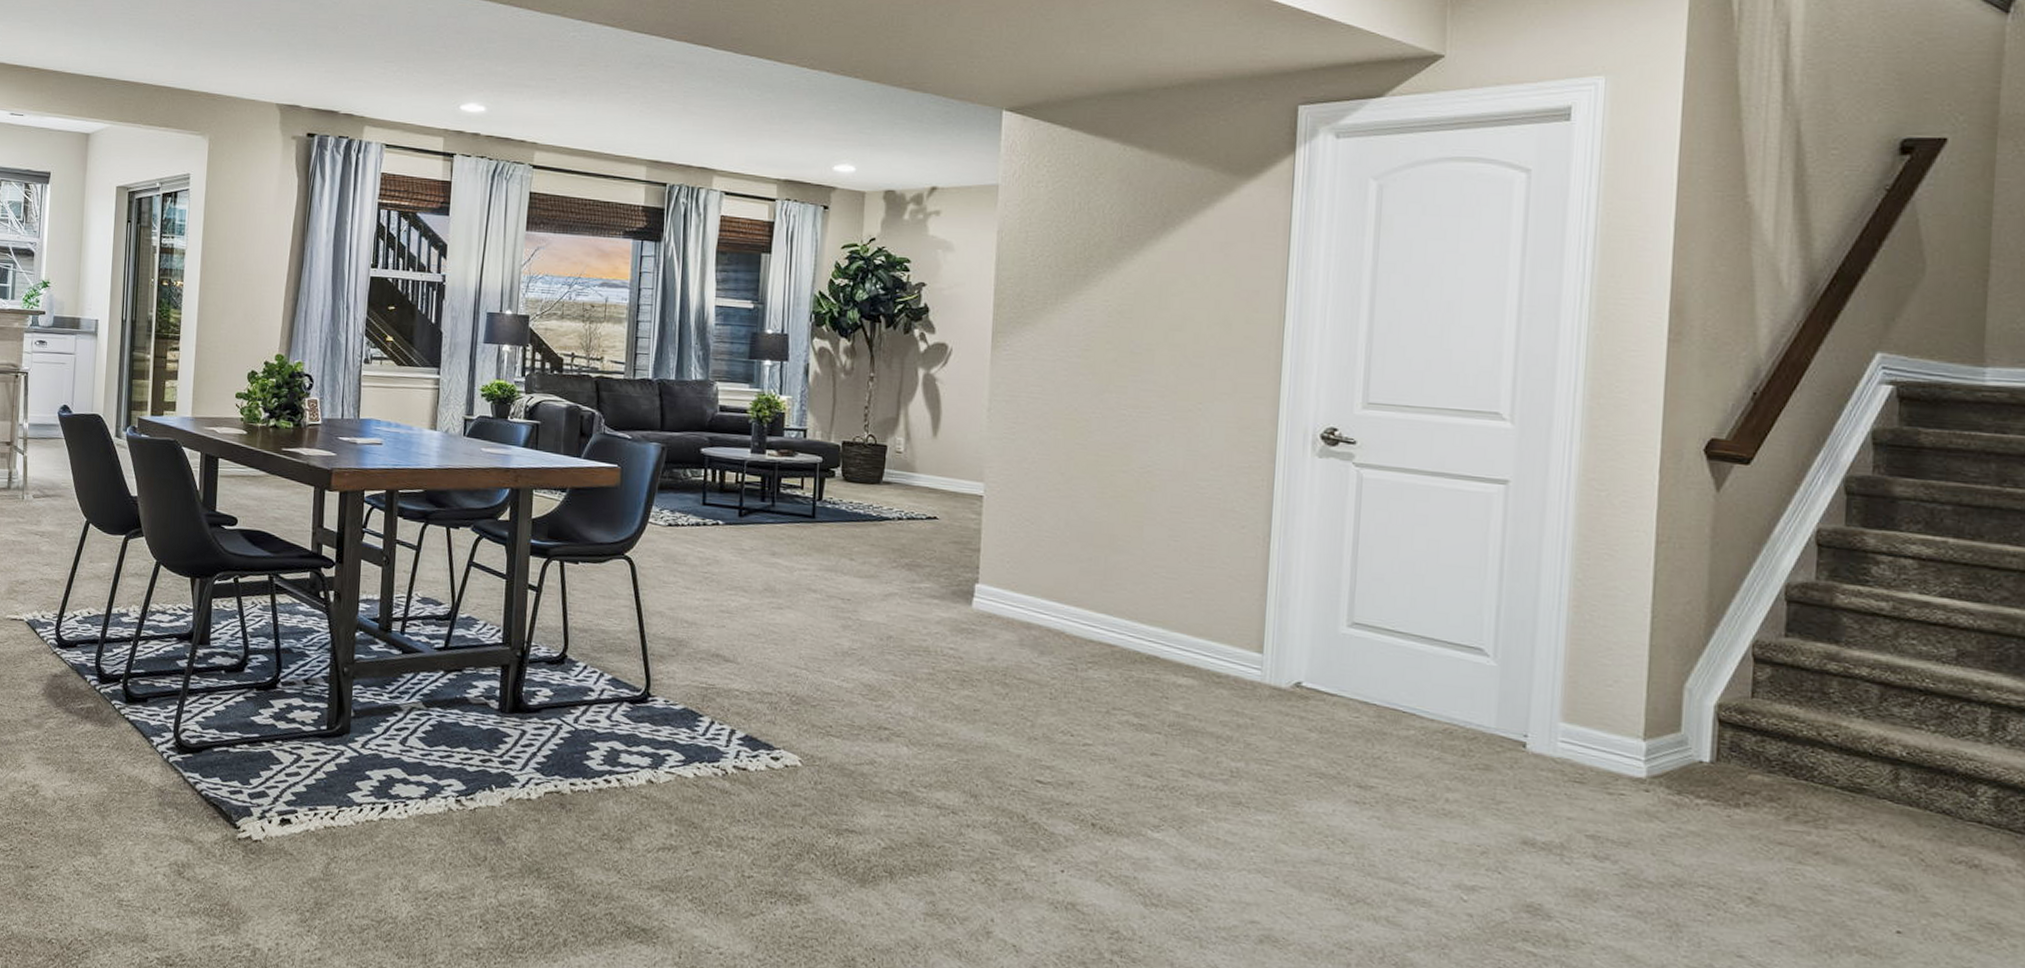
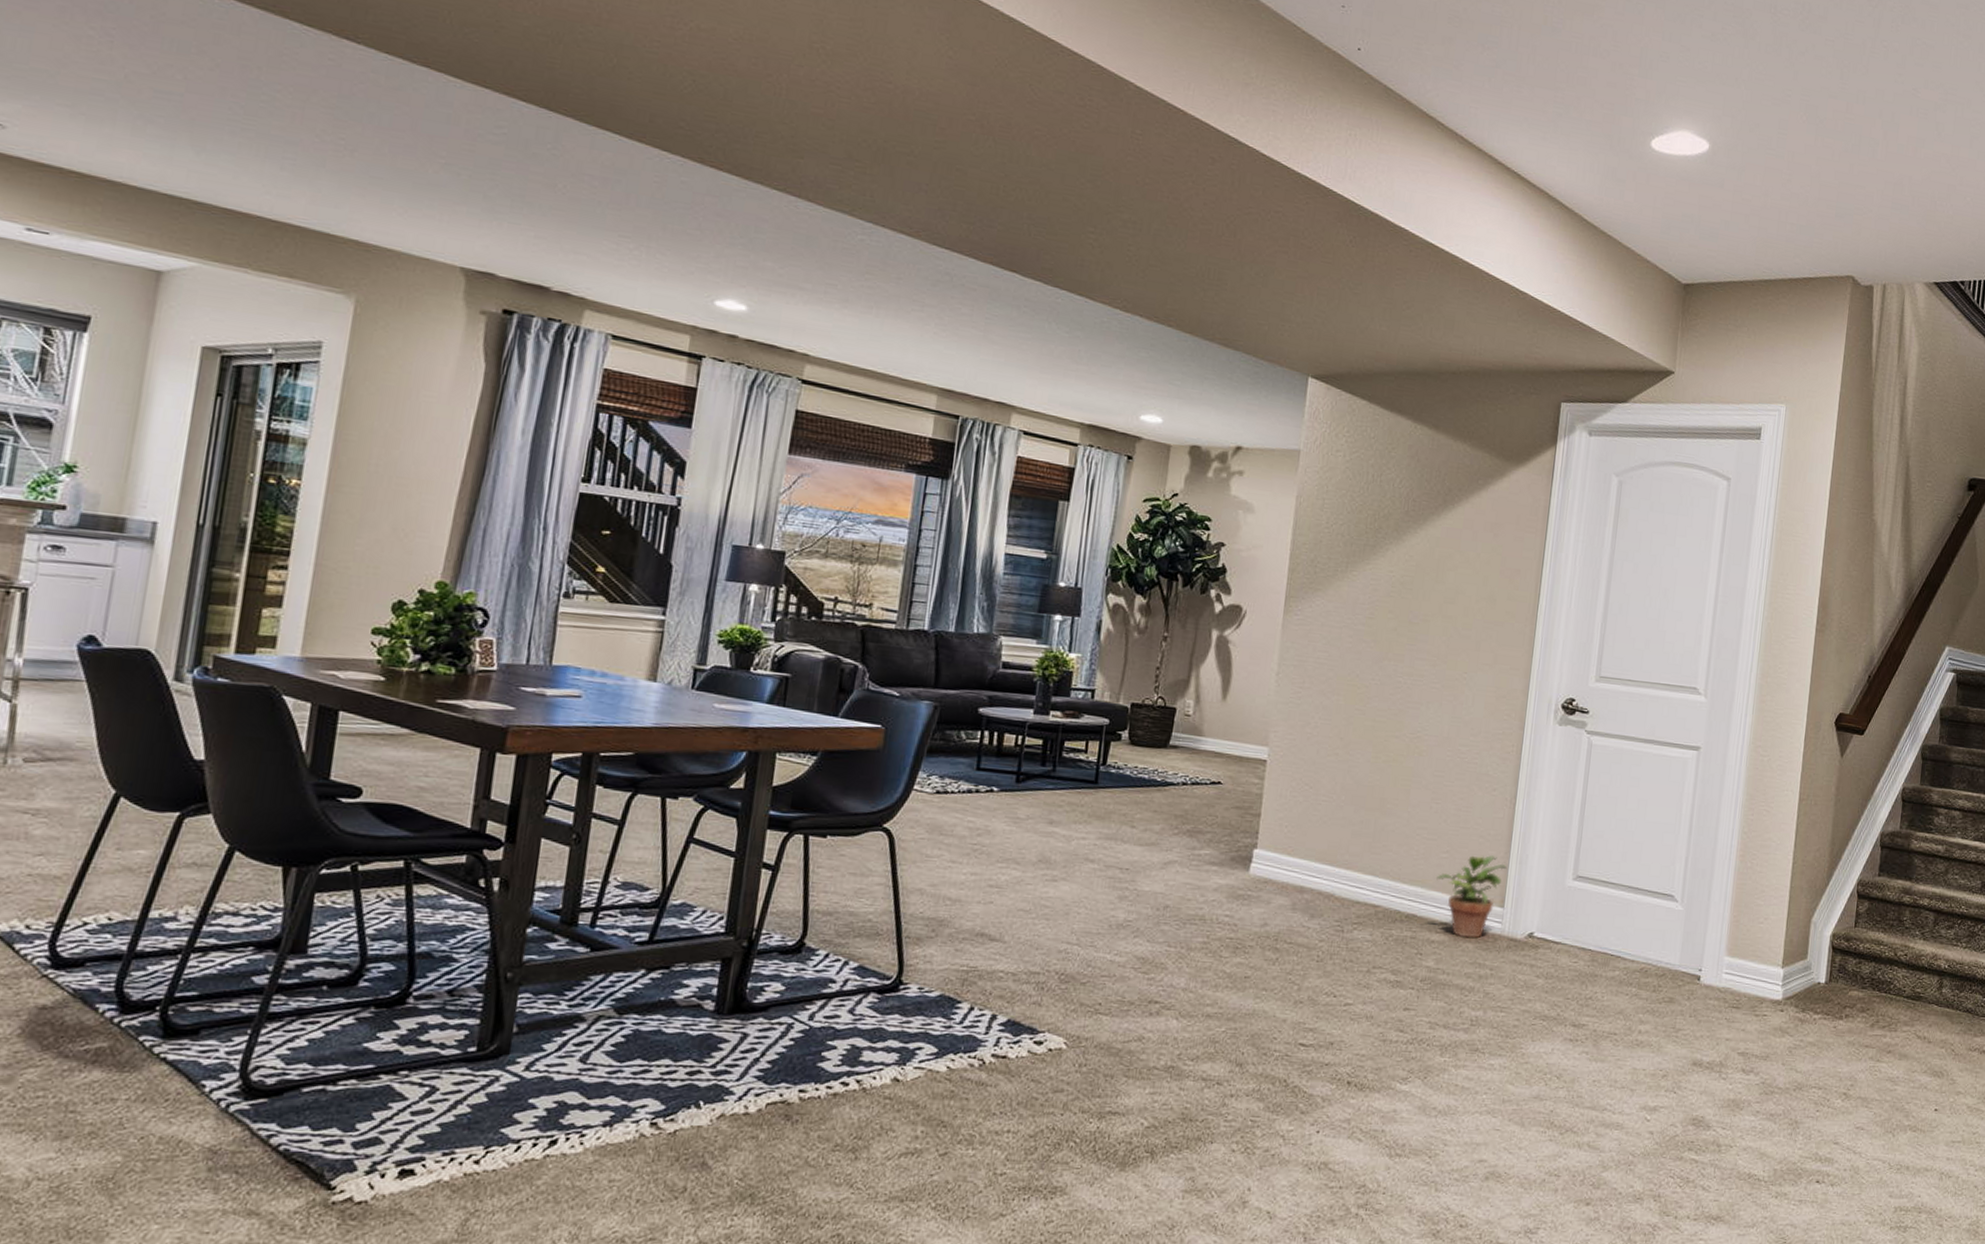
potted plant: none [1178,596,1265,685] -> present [1435,855,1508,939]

